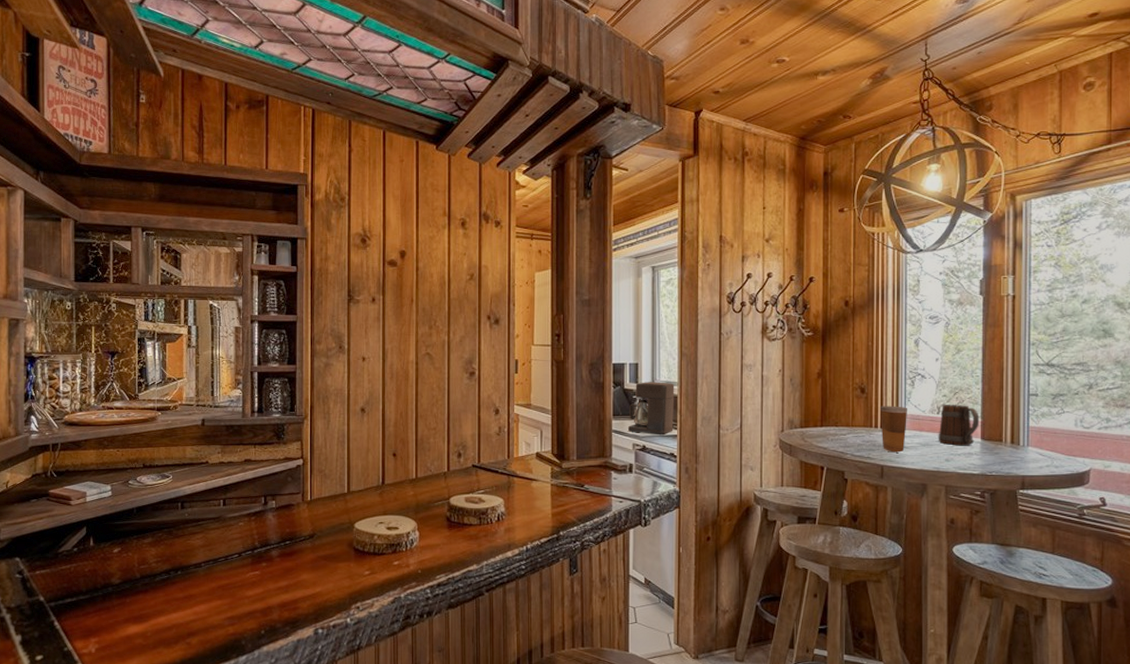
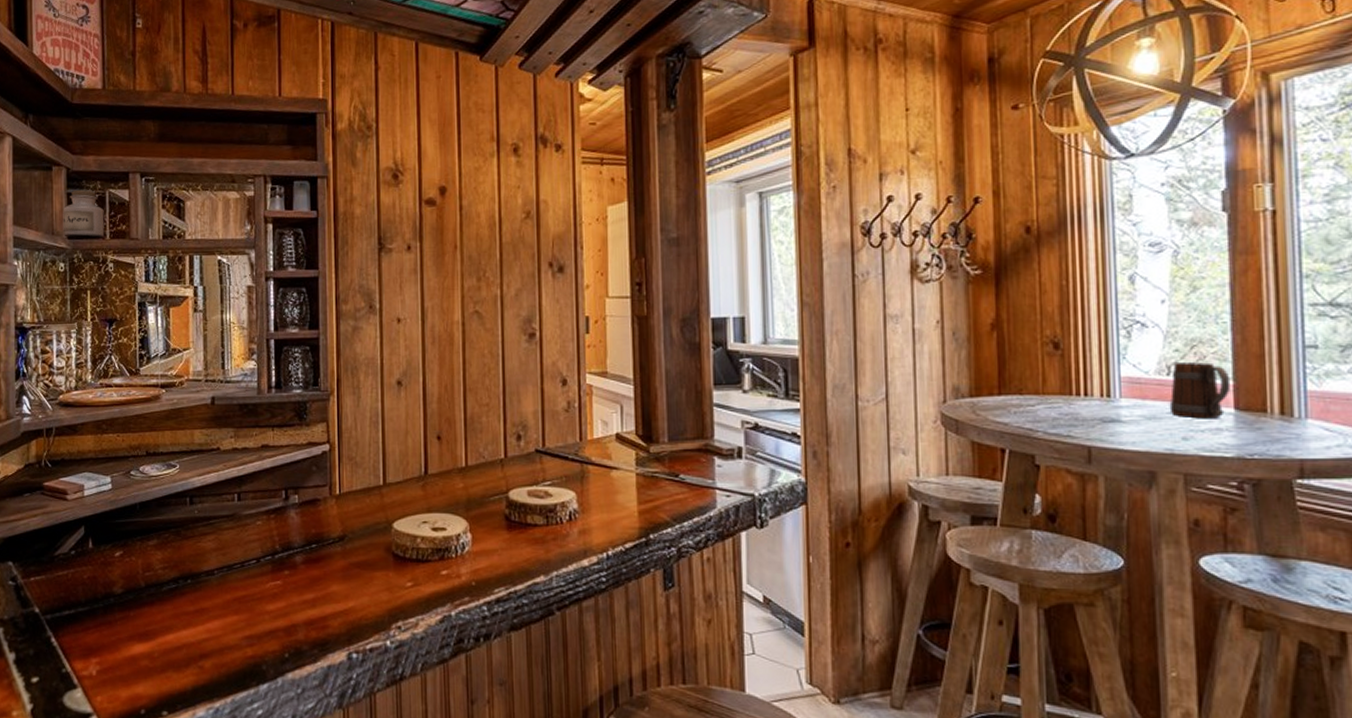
jar: none [70,239,108,282] -> present [63,189,105,240]
coffee maker: present [628,382,675,436] -> none [735,340,795,410]
beverage cup: present [880,406,907,453] -> none [1083,365,1123,429]

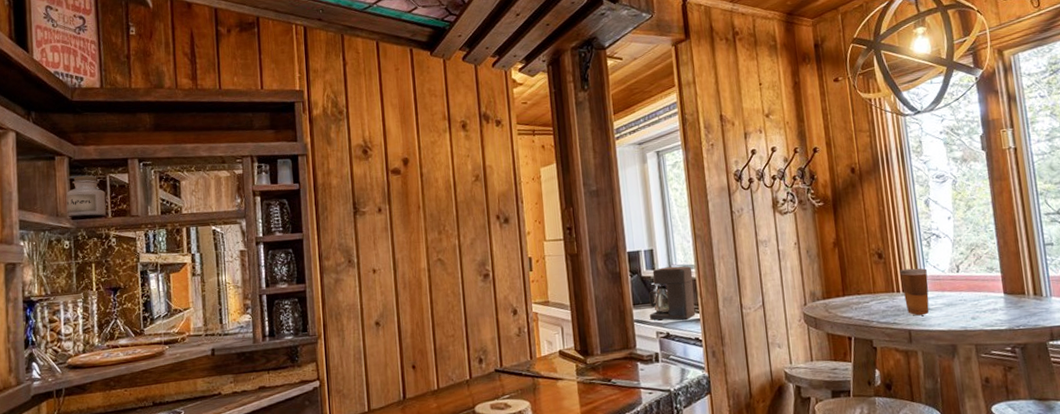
coffee maker: none [735,340,795,410] -> present [649,266,696,321]
beverage cup: none [1083,365,1123,429] -> present [900,268,929,316]
beer mug: present [1169,362,1231,419] -> none [960,261,1000,303]

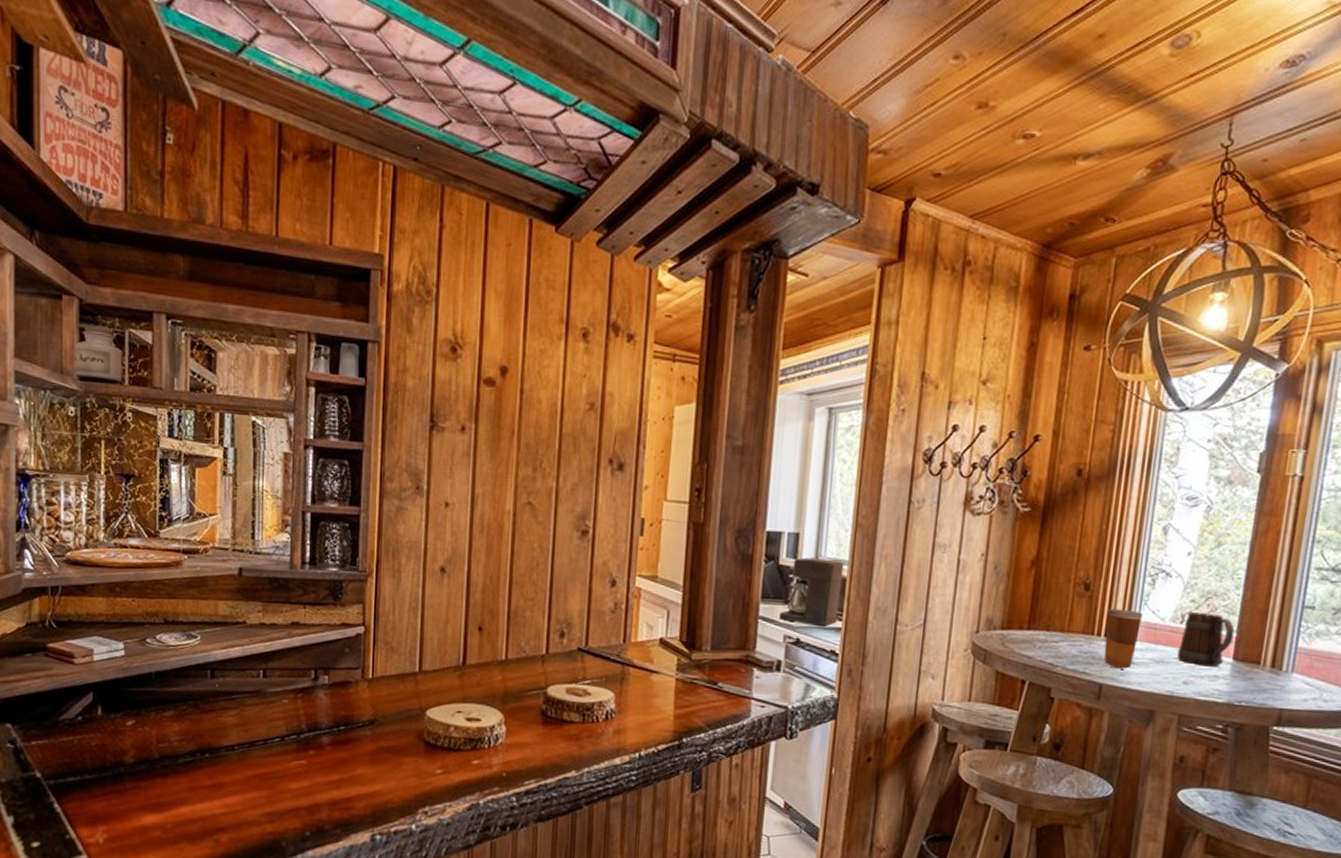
beer mug: none [960,261,1000,303] -> present [1176,612,1235,667]

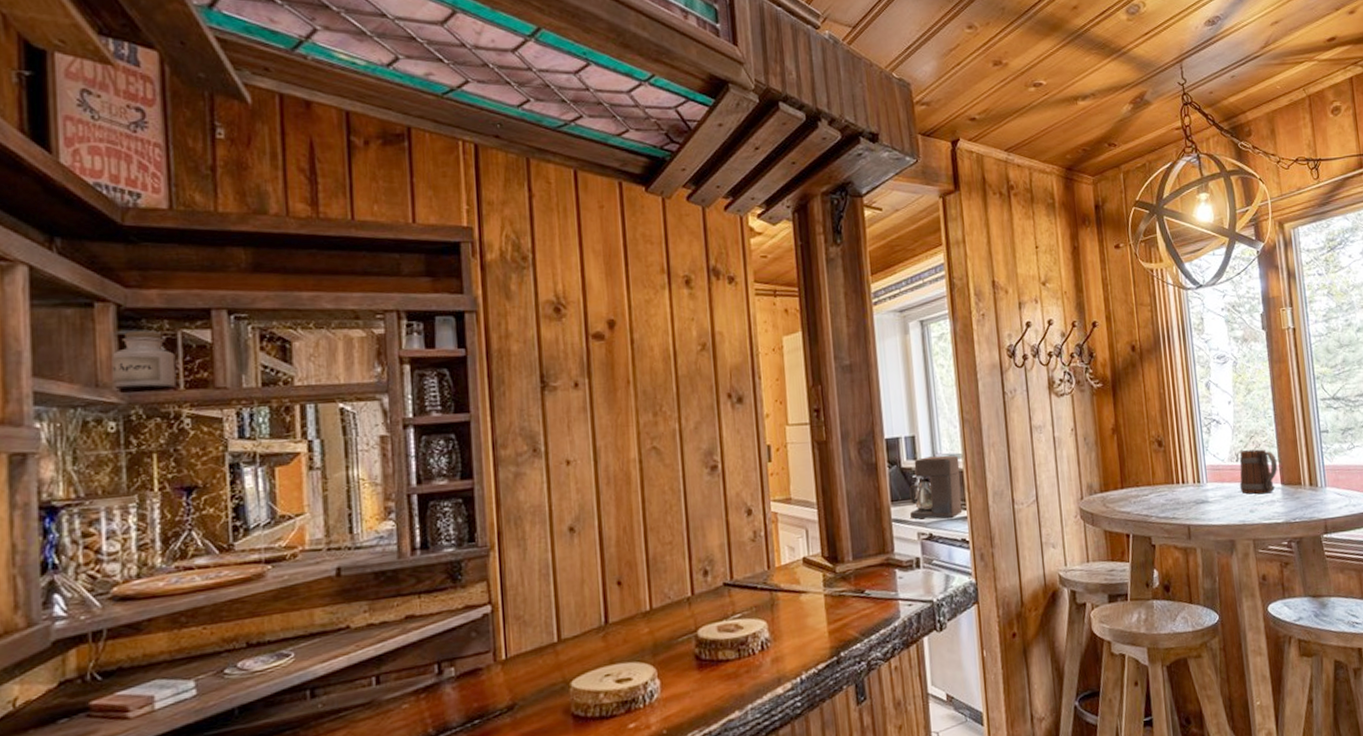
beverage cup: present [1104,608,1142,669] -> none [1179,457,1209,510]

